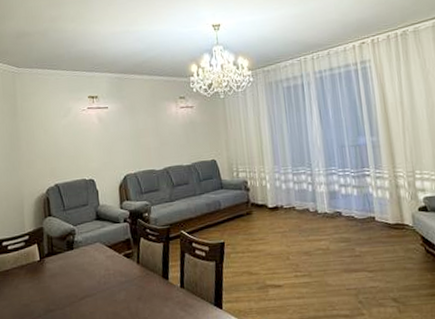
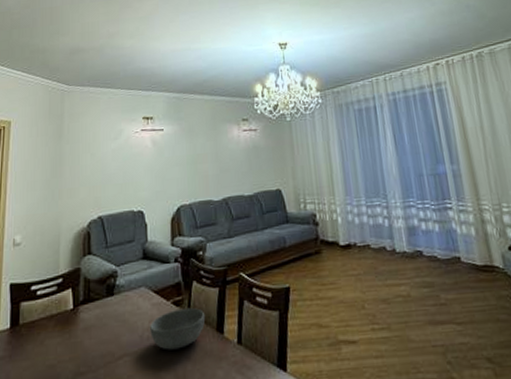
bowl: none [106,259,153,293] -> present [150,307,206,350]

